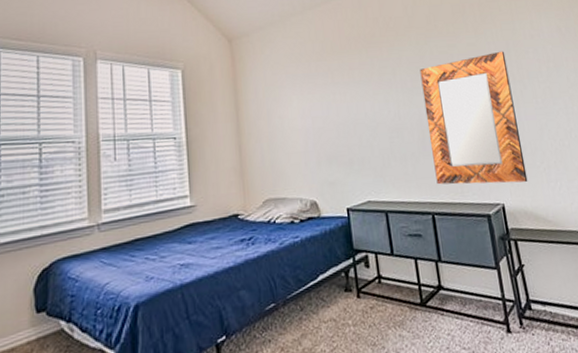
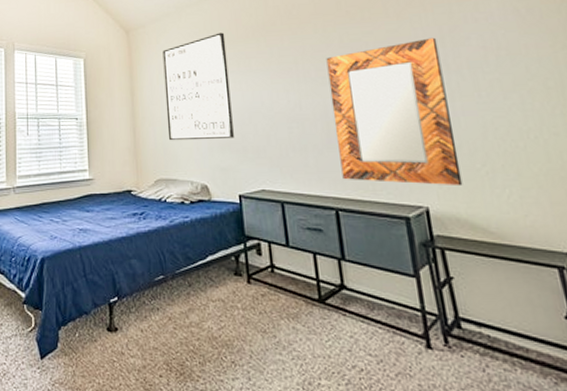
wall art: none [268,43,341,158] -> present [162,32,234,141]

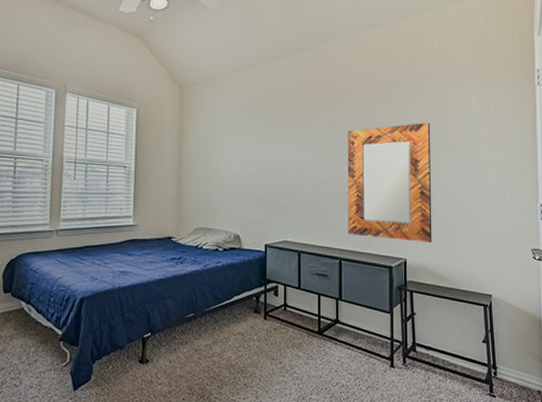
wall art: present [162,32,234,141] -> none [209,98,268,195]

